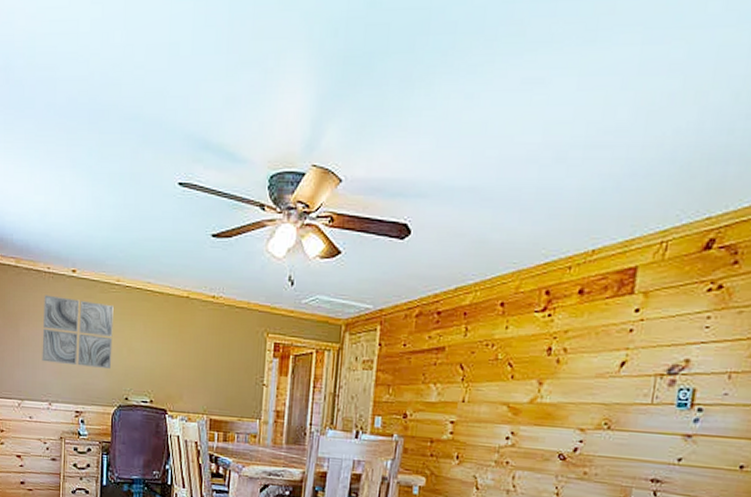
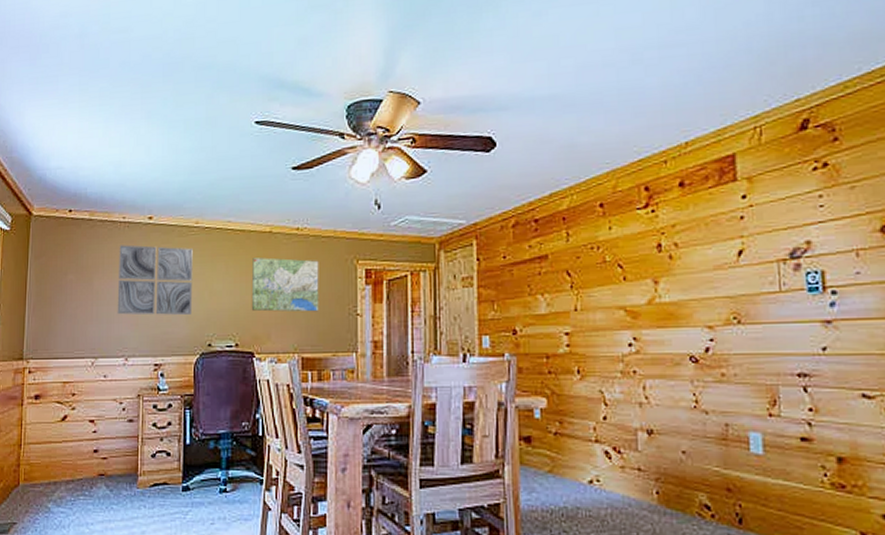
road map: none [166,321,232,379] -> present [251,257,319,312]

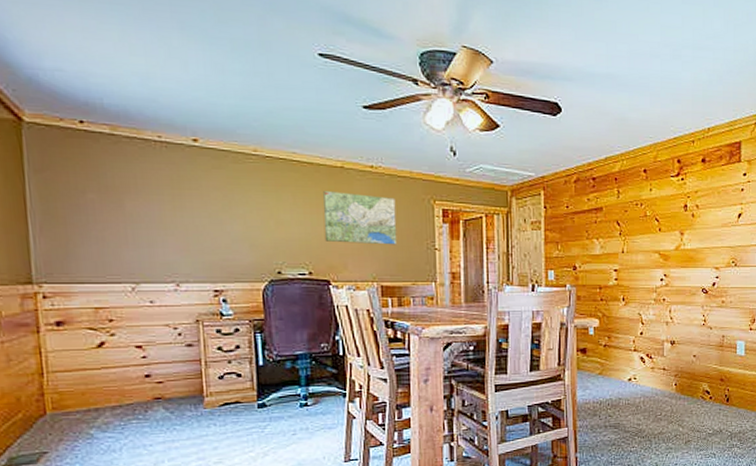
wall art: present [117,244,193,316] -> none [156,166,257,244]

